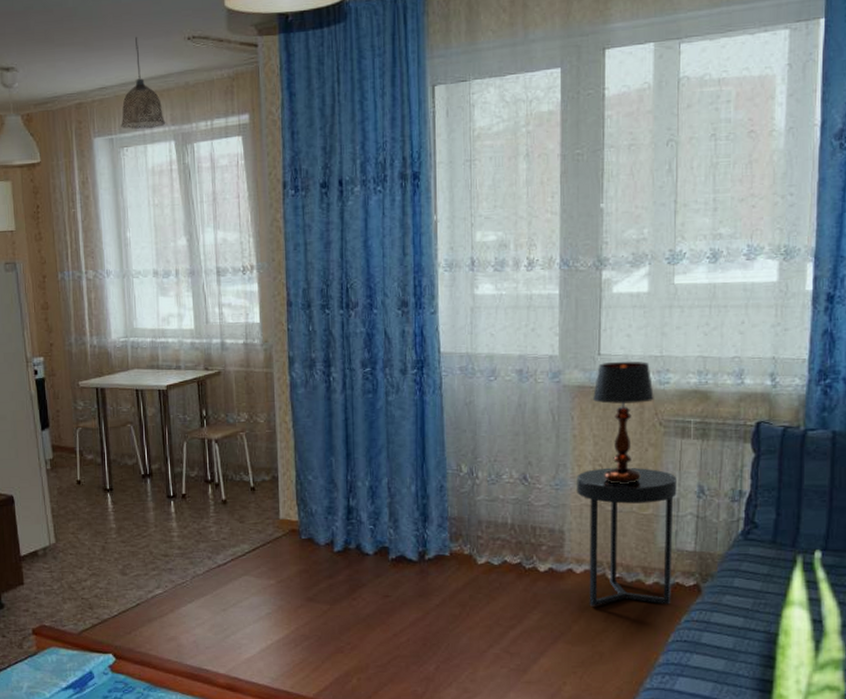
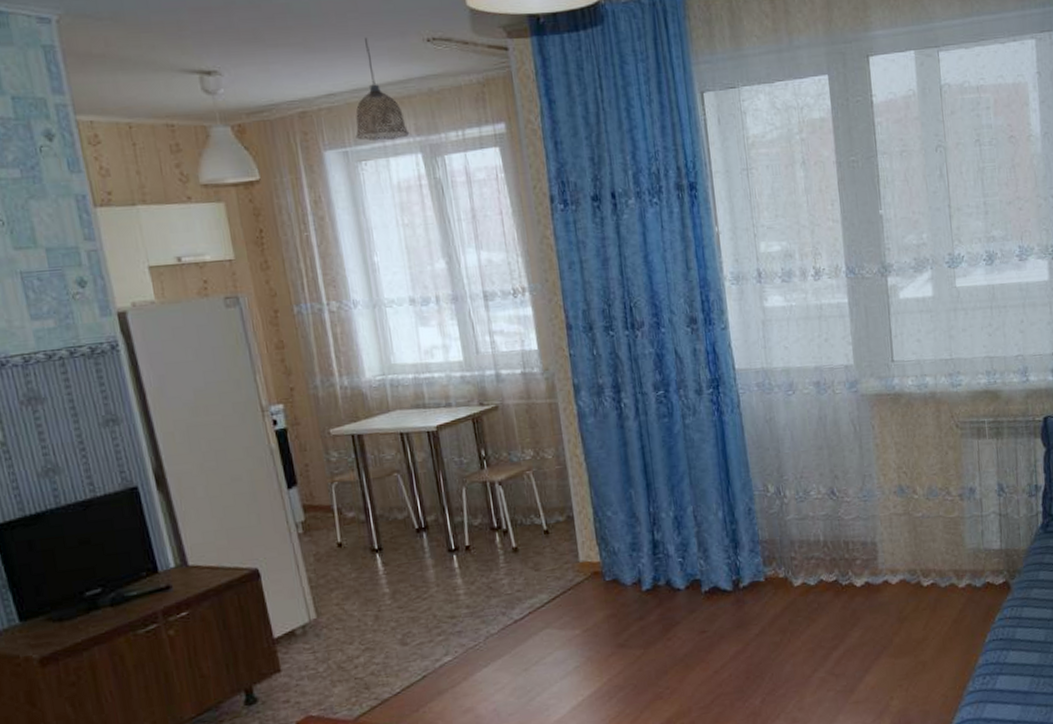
side table: present [577,467,677,607] -> none [883,471,984,616]
table lamp: present [593,361,654,484] -> none [891,365,949,490]

